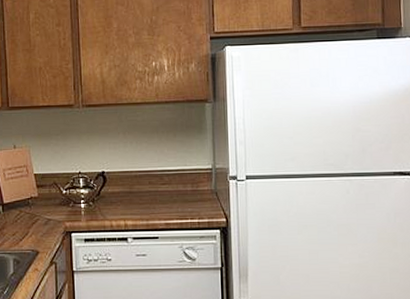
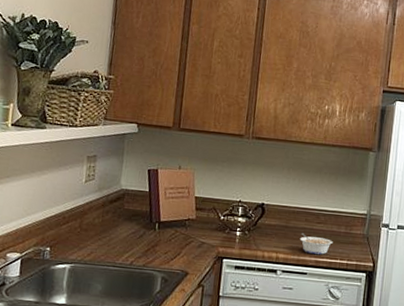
legume: none [146,196,181,217] -> present [299,232,333,255]

